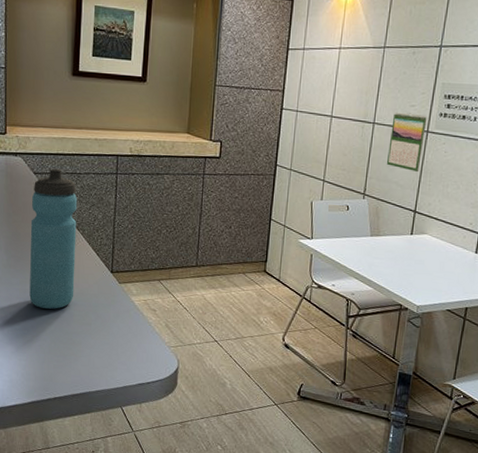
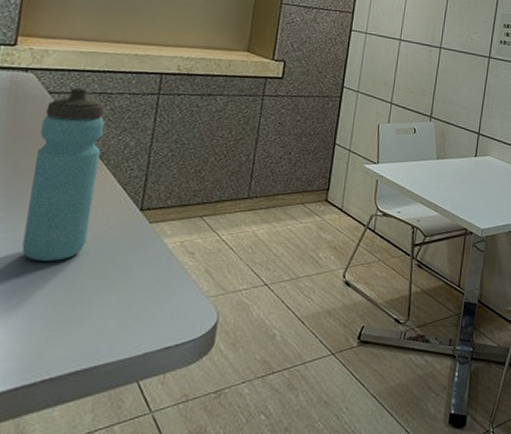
calendar: present [386,112,427,172] -> none [452,38,489,95]

